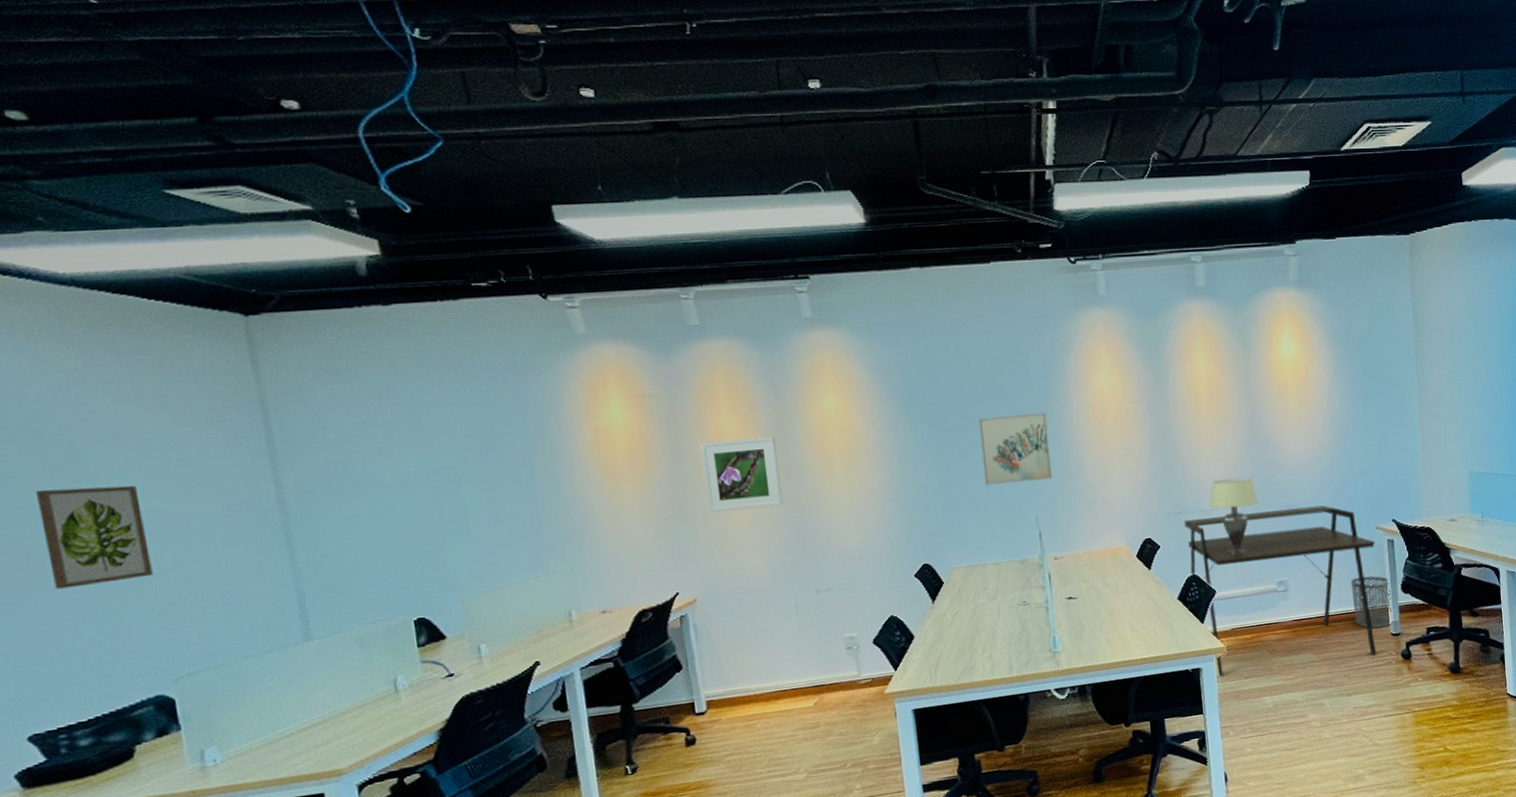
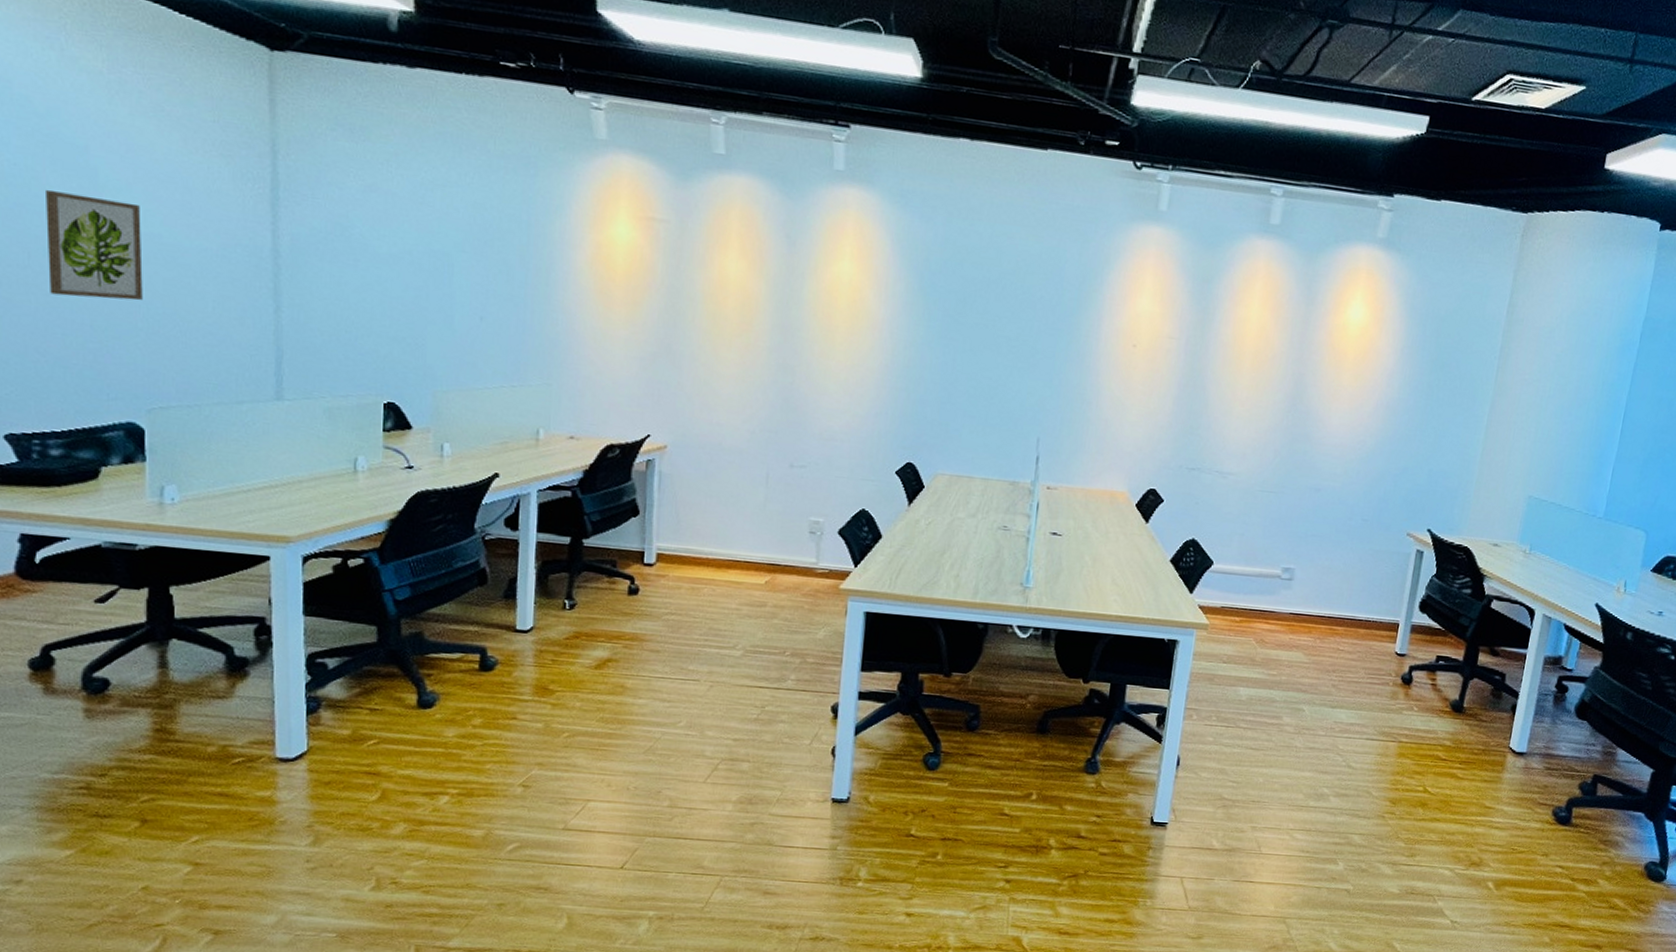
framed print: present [699,437,784,513] -> none [697,282,779,368]
wall art: present [979,413,1052,486] -> none [991,319,1072,402]
desk: present [1184,505,1377,677] -> none [1189,479,1403,672]
lampshade: present [1209,477,1258,555] -> none [1227,442,1283,529]
waste bin: present [1350,576,1392,629] -> none [1358,583,1408,644]

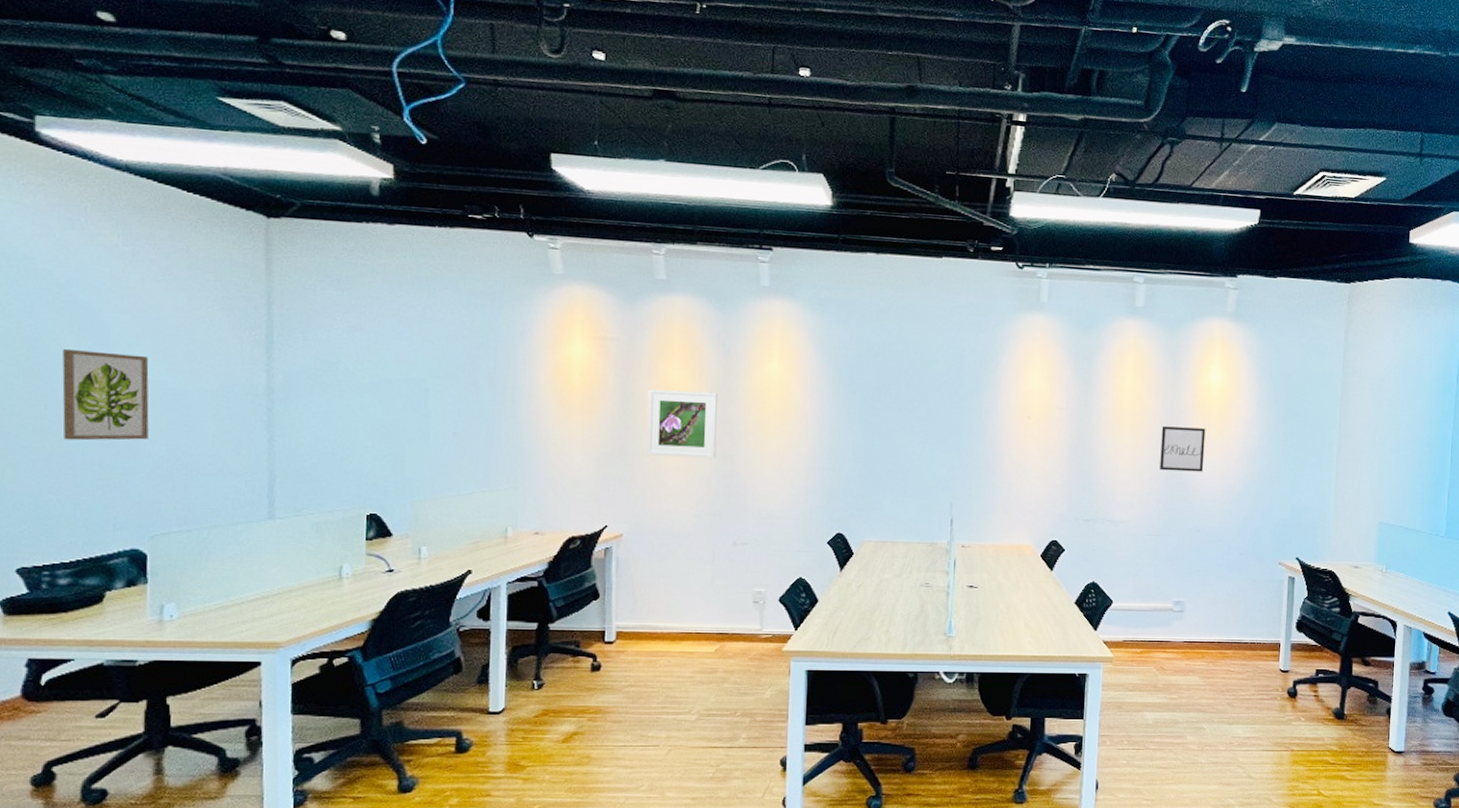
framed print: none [697,282,779,368] -> present [647,389,718,459]
wall art: none [1280,367,1338,424] -> present [1160,426,1206,472]

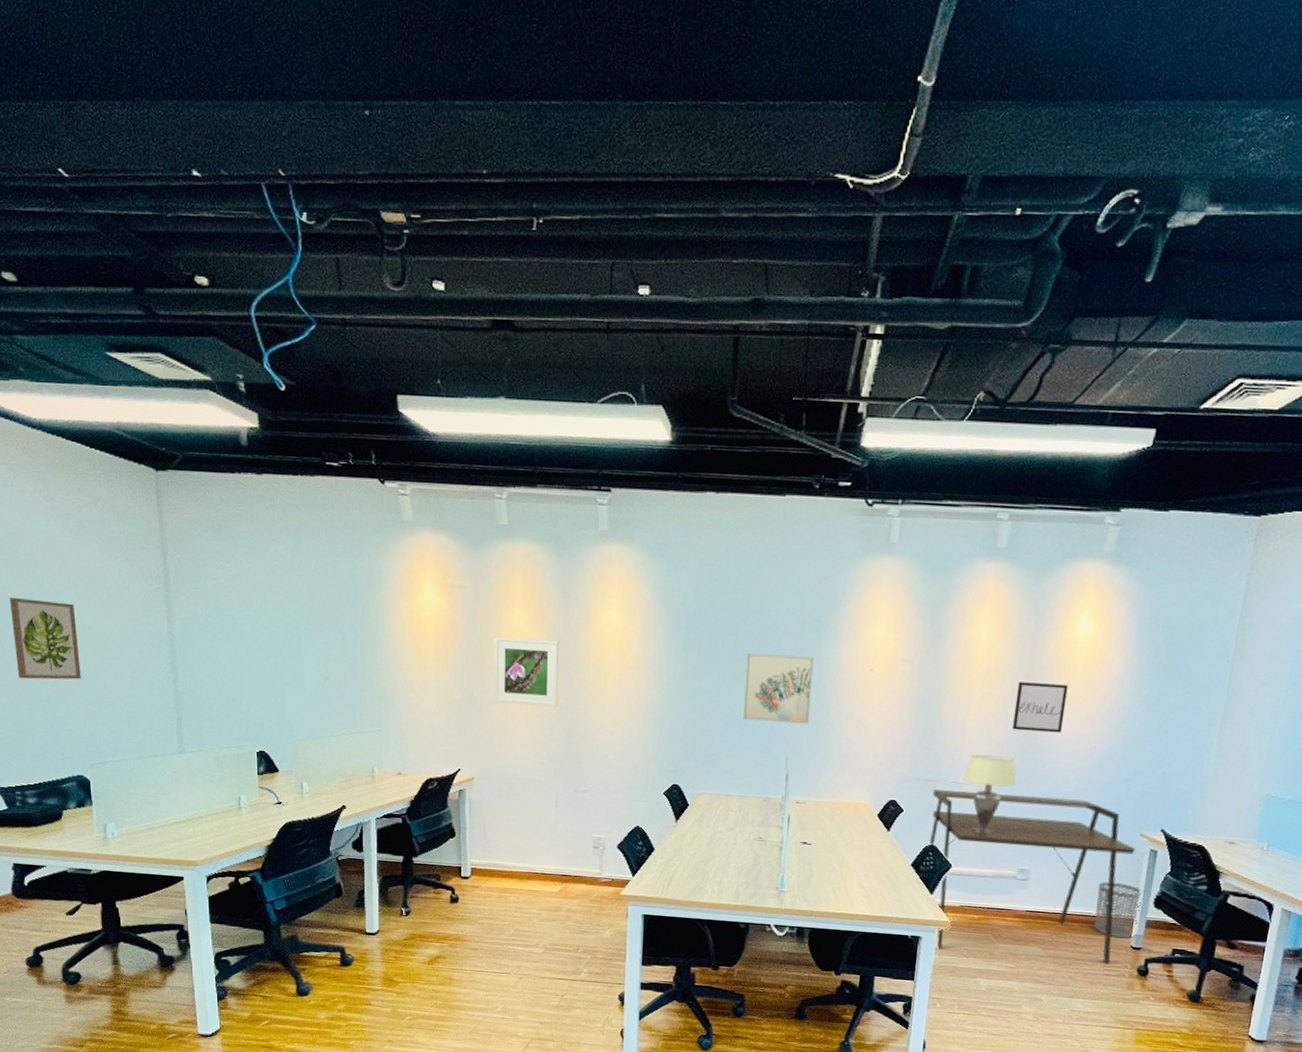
wall art: none [907,403,974,470] -> present [743,653,814,724]
desk: none [1090,529,1276,688] -> present [928,790,1136,964]
lampshade: none [1118,493,1166,569] -> present [963,754,1016,834]
waste bin: none [1246,609,1285,663] -> present [1094,881,1143,939]

